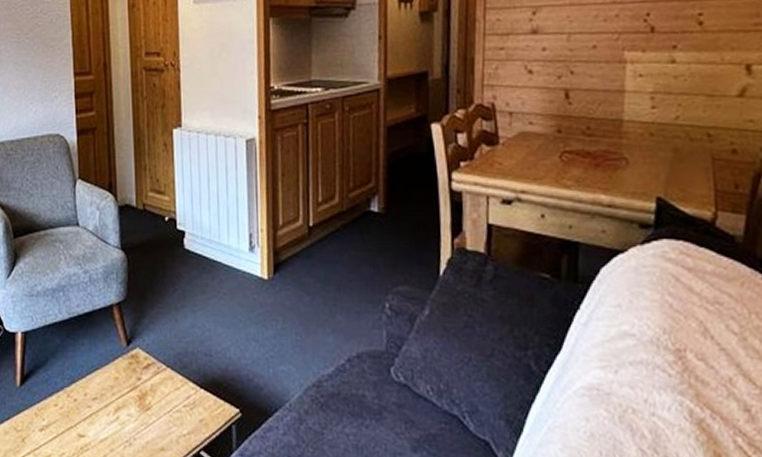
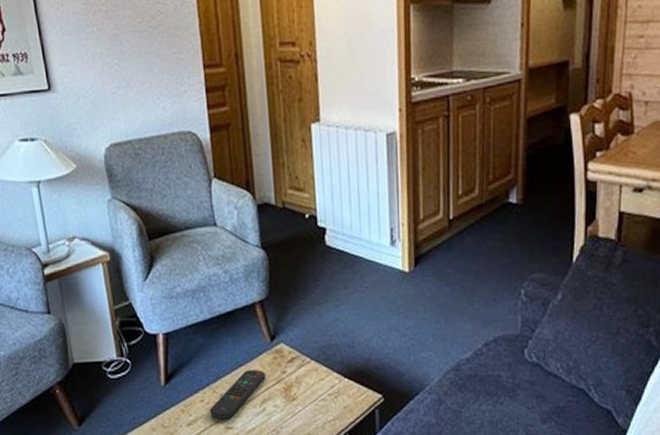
remote control: none [62,375,120,426] -> present [209,370,266,419]

